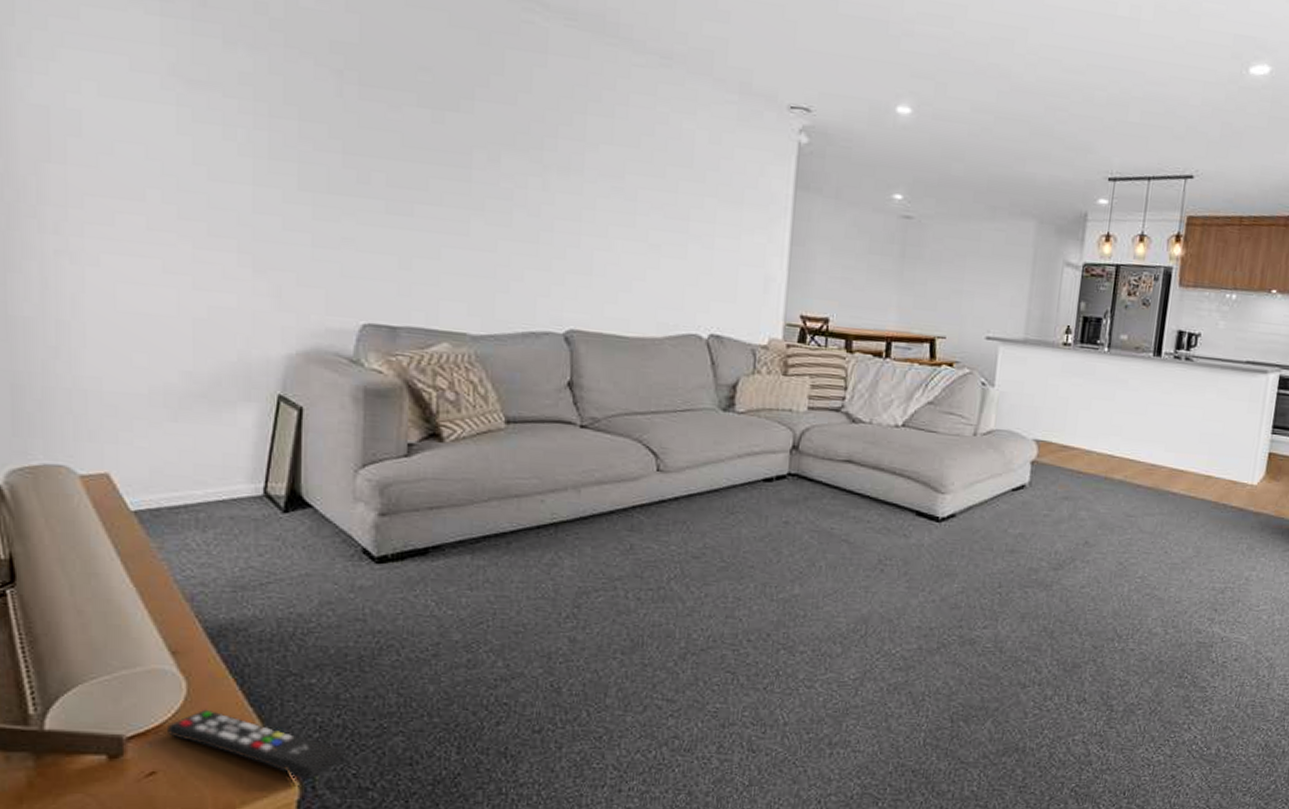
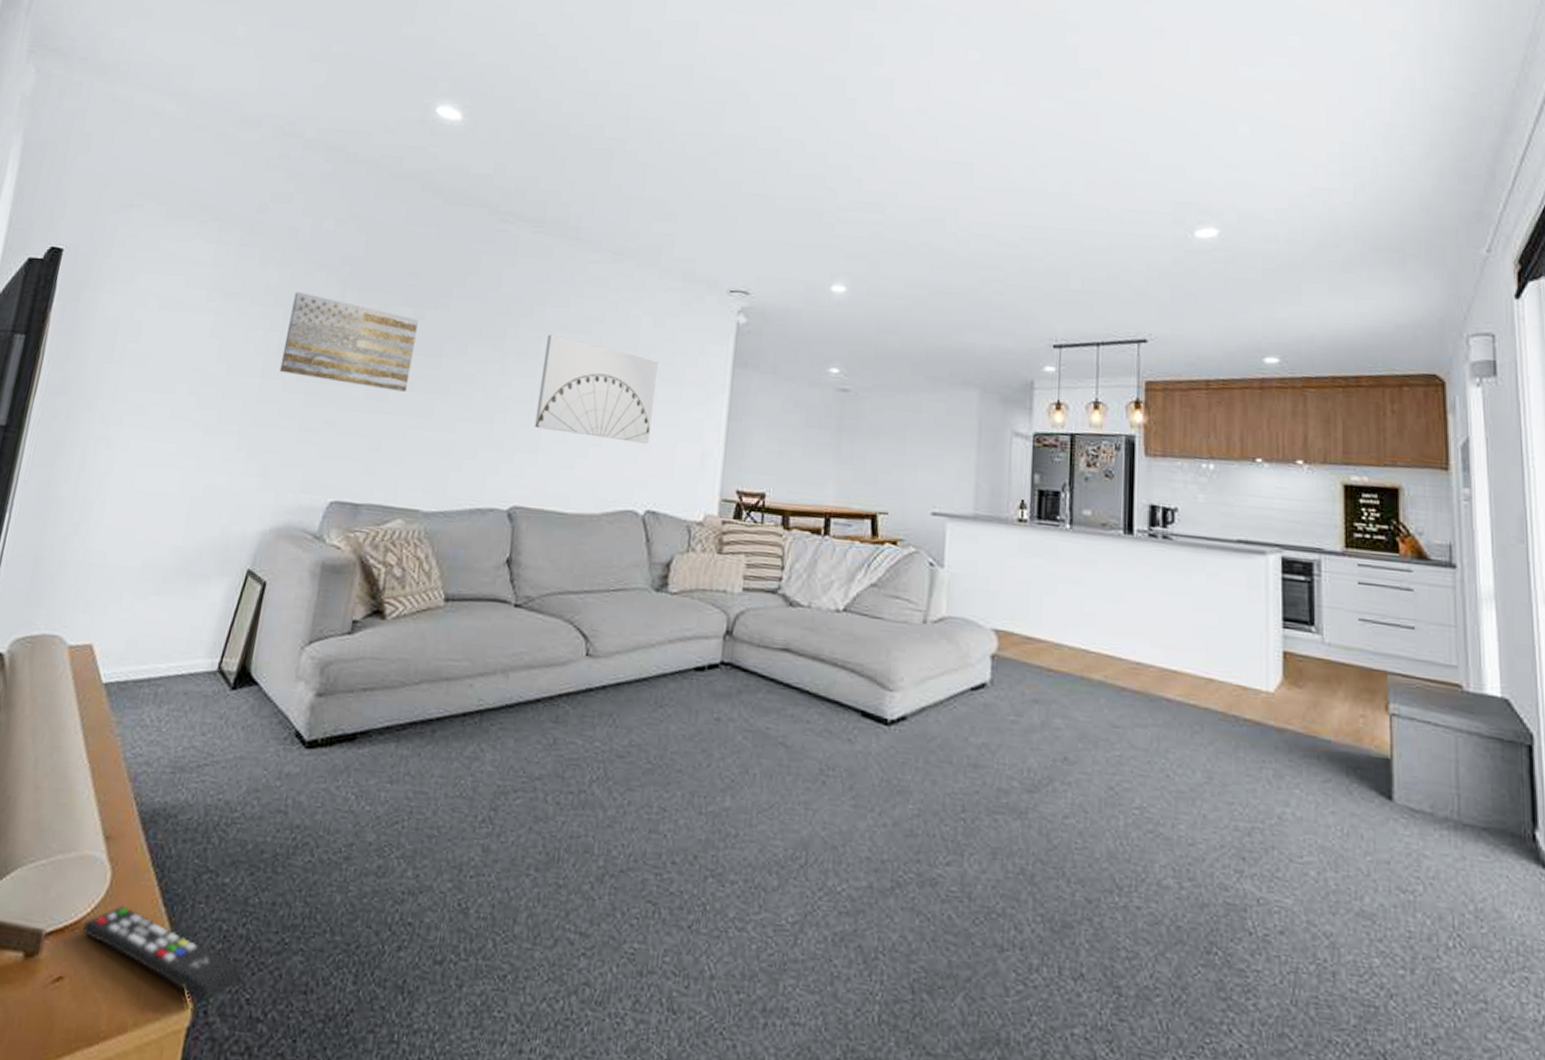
wall art: none [275,83,438,206] -> present [279,292,418,392]
wall art: none [585,147,716,268] -> present [534,334,658,444]

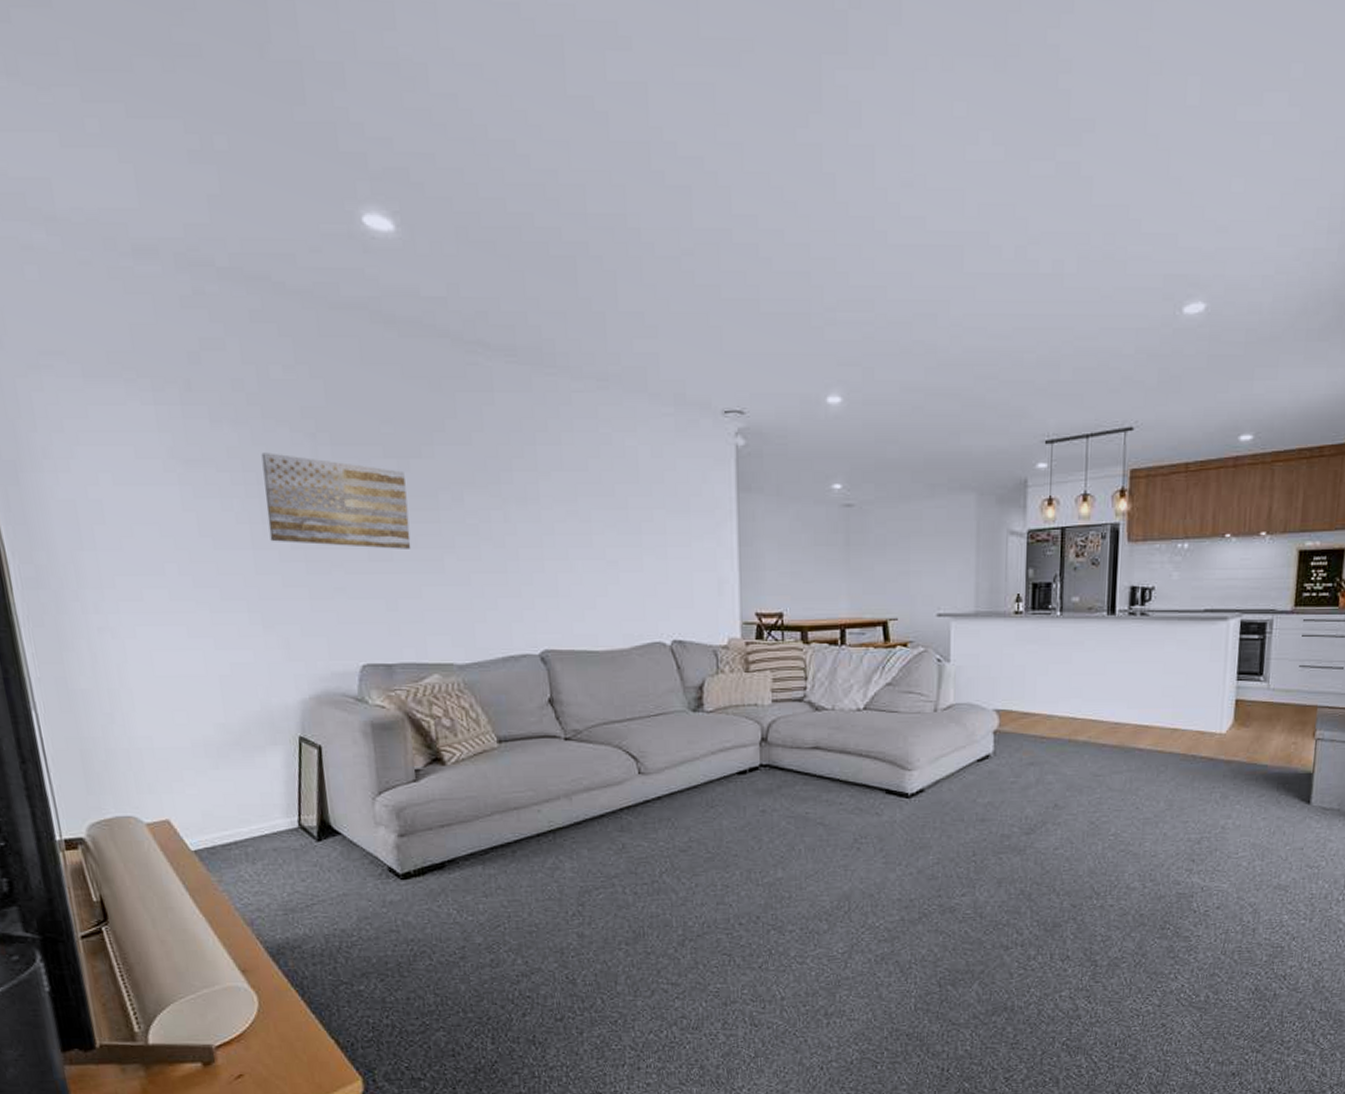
remote control: present [82,905,242,1004] -> none [246,1018,396,1075]
wall art: present [534,334,658,444] -> none [544,475,665,577]

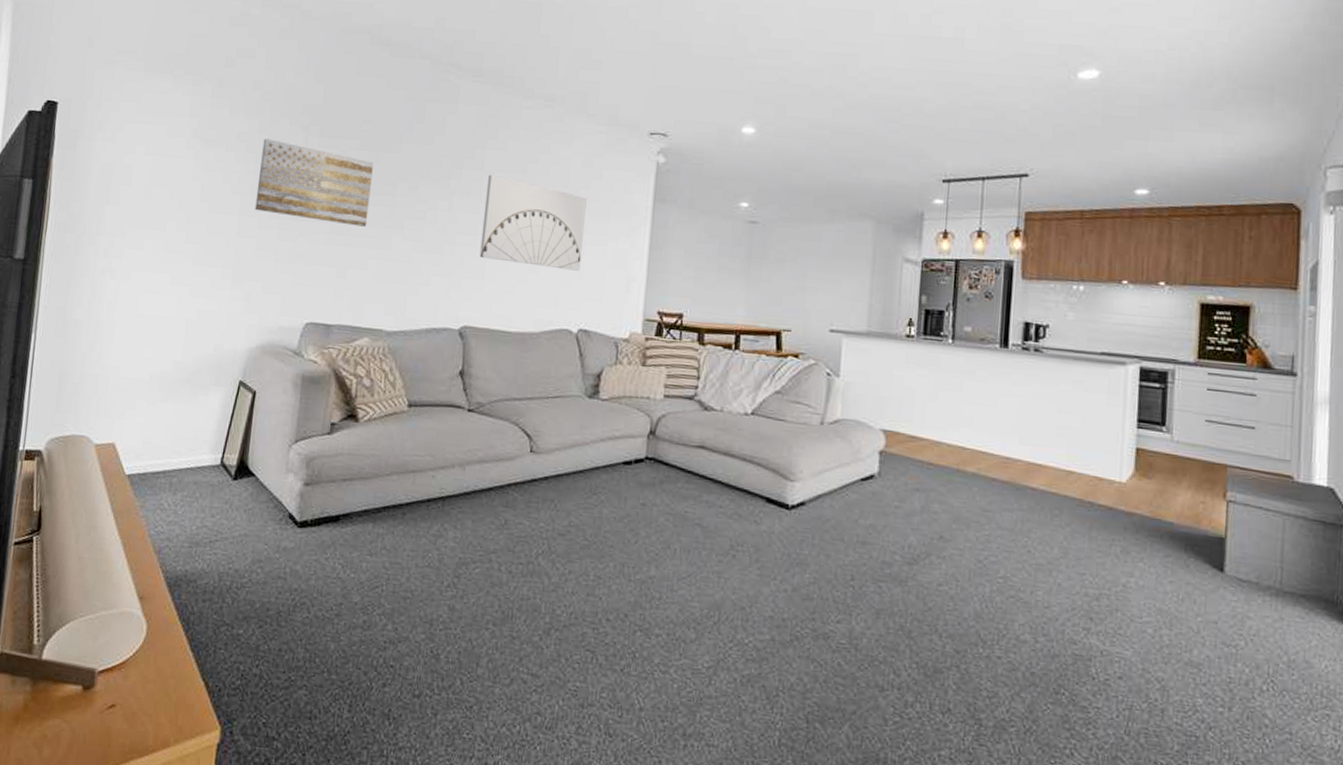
wall art: none [544,475,665,577] -> present [479,174,587,271]

